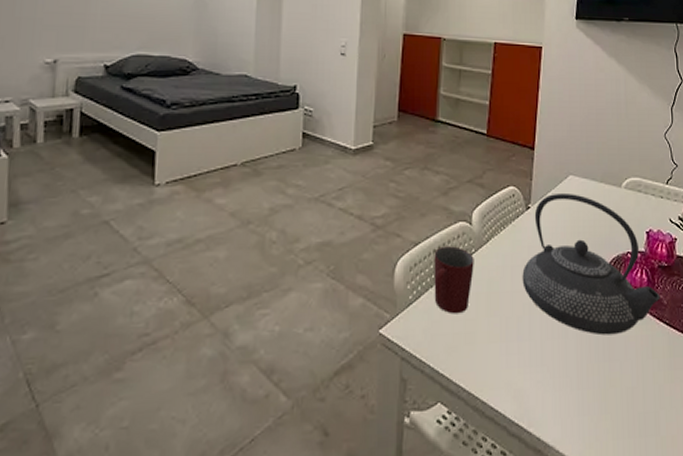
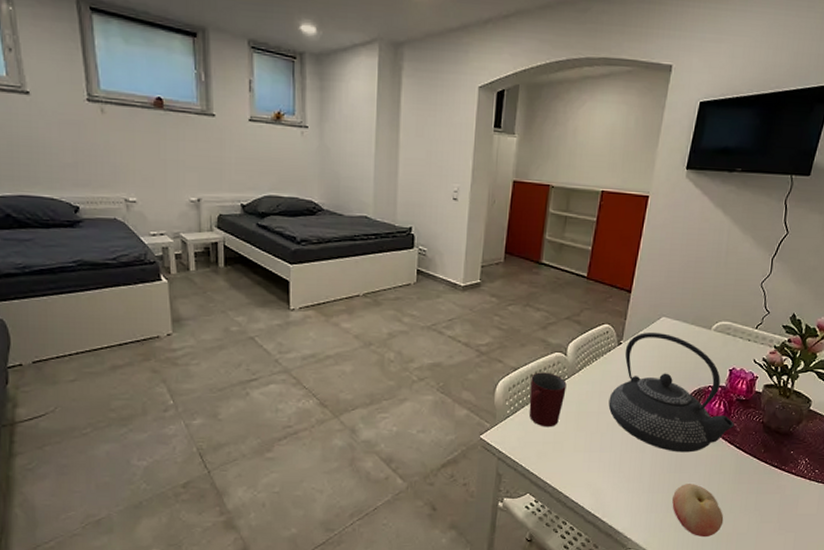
fruit: none [605,374,666,444] -> present [672,484,724,538]

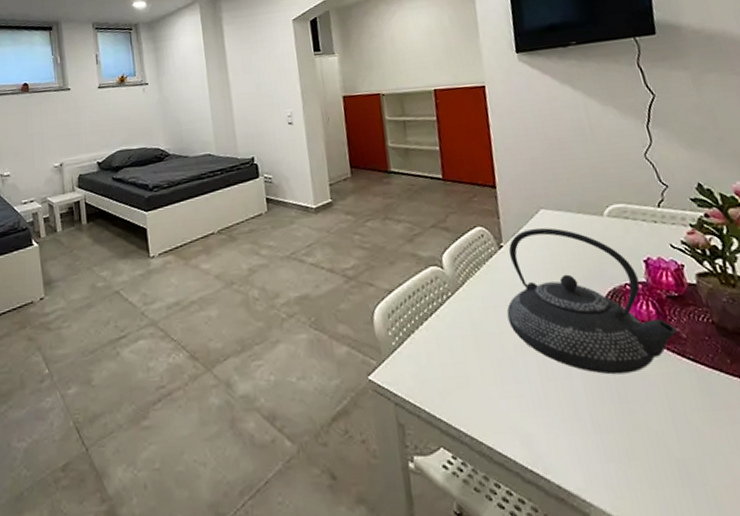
mug: present [529,372,567,428] -> none [409,291,455,359]
fruit: present [672,484,724,538] -> none [628,416,714,495]

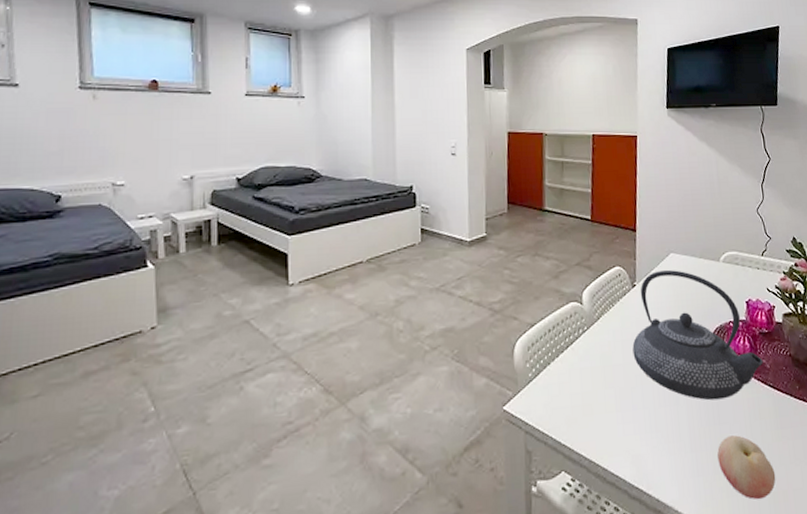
fruit: none [628,416,714,495] -> present [717,435,776,500]

